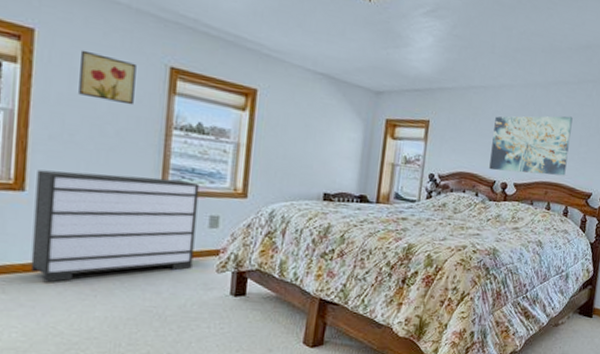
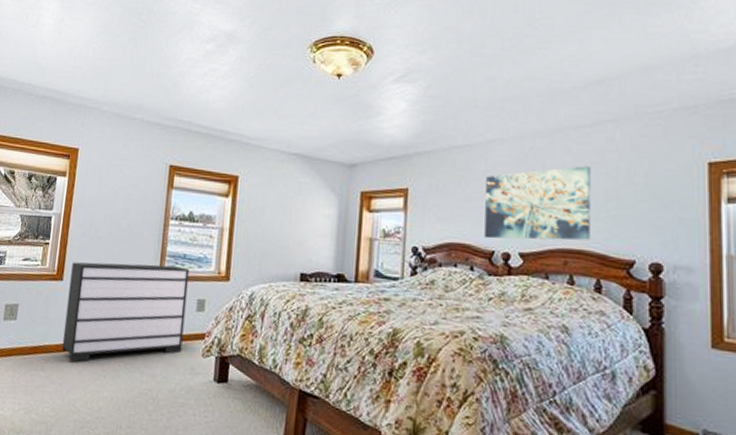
wall art: present [79,50,137,106] -> none [104,160,145,202]

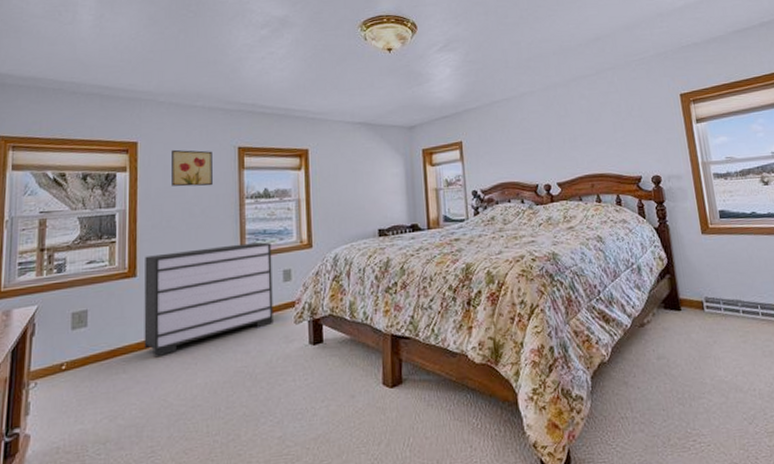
wall art: none [104,160,145,202] -> present [170,149,213,187]
wall art: present [484,166,591,240] -> none [523,106,608,175]

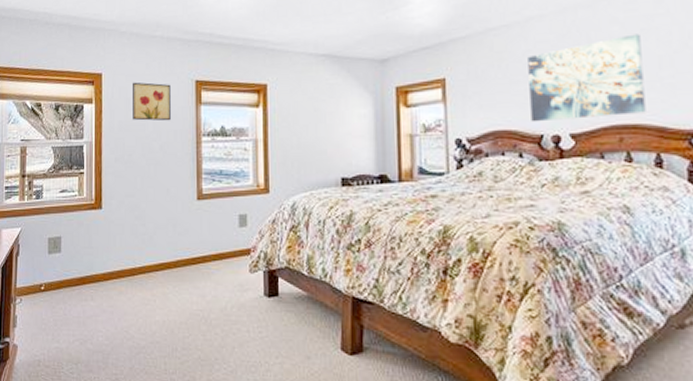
dresser: present [144,242,273,358] -> none [109,183,228,290]
wall art: none [523,106,608,175] -> present [528,33,646,123]

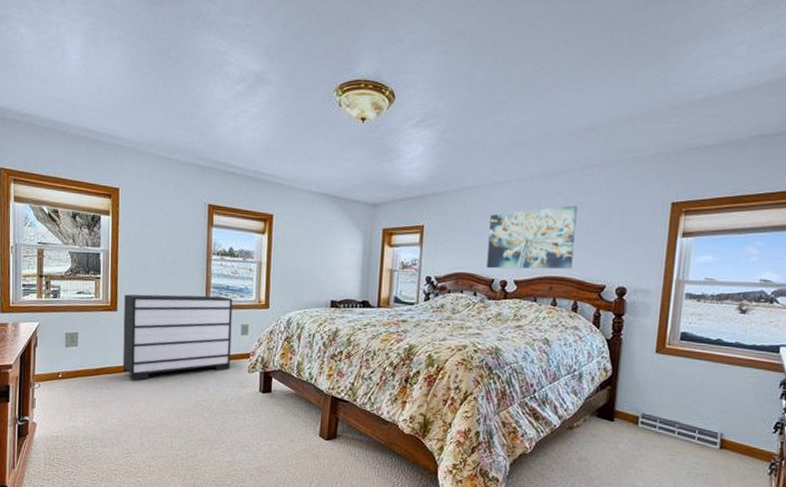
dresser: none [109,183,228,290] -> present [122,294,233,381]
wall art: present [131,82,171,121] -> none [148,199,185,239]

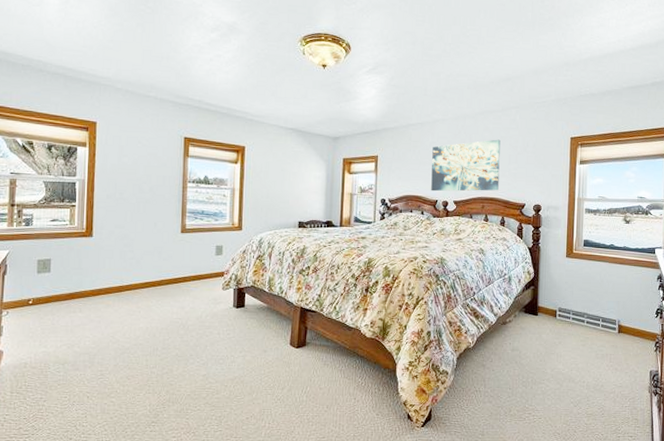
dresser: present [122,294,233,381] -> none [97,220,208,303]

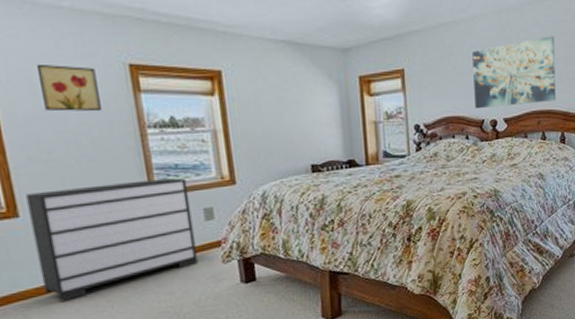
dresser: none [97,220,208,303] -> present [26,178,198,303]
wall art: none [125,132,162,168] -> present [36,63,102,112]

